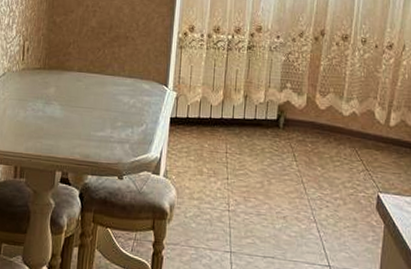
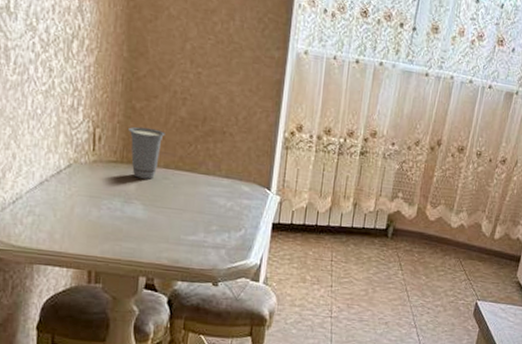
cup: none [50,37,79,82] -> present [129,126,166,179]

